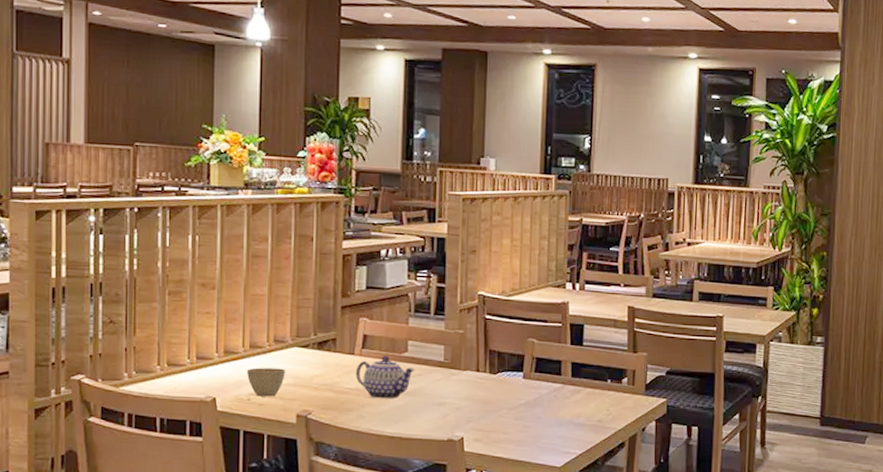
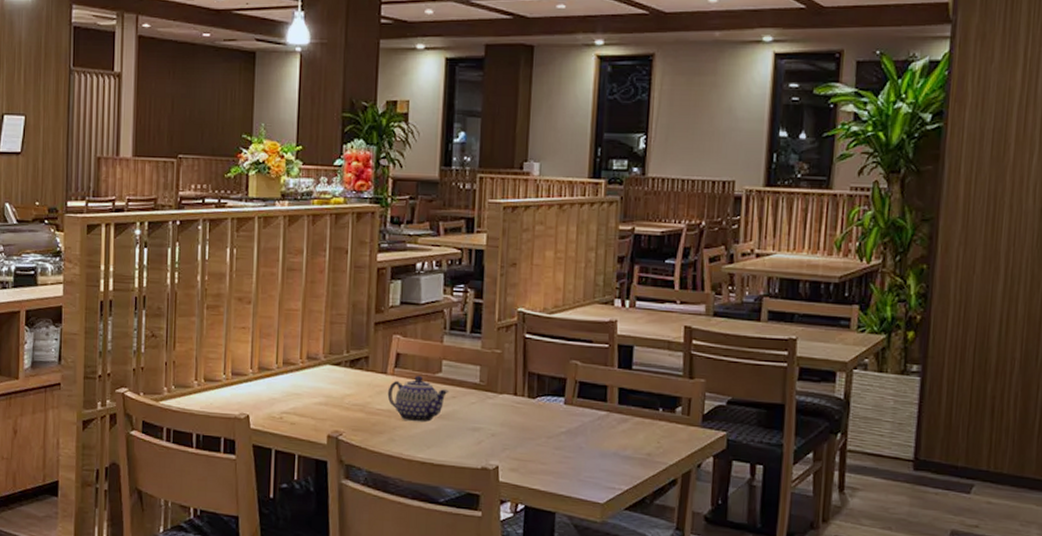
cup: present [246,367,285,397] -> none [279,385,317,416]

